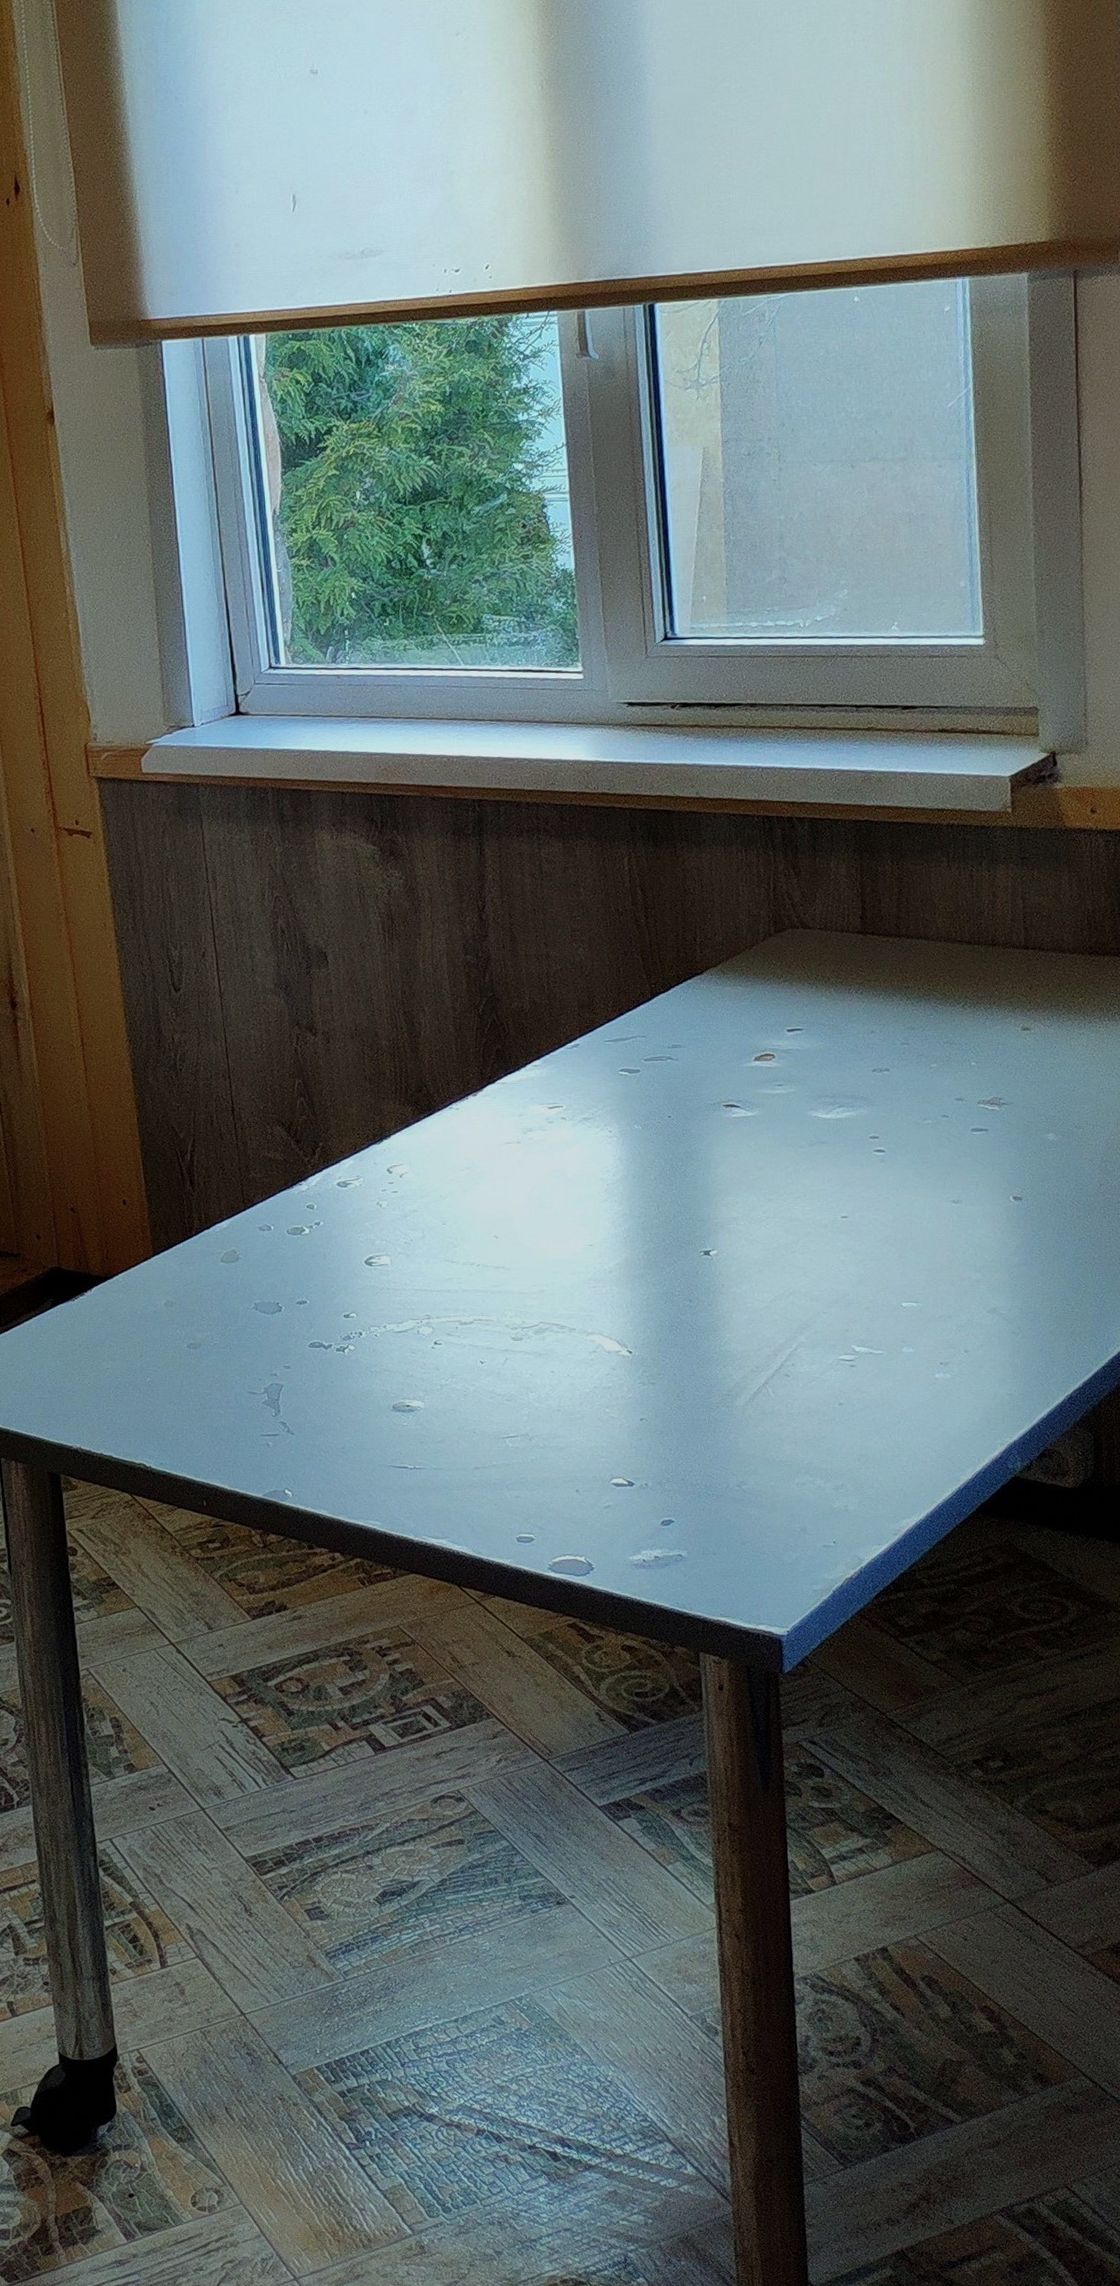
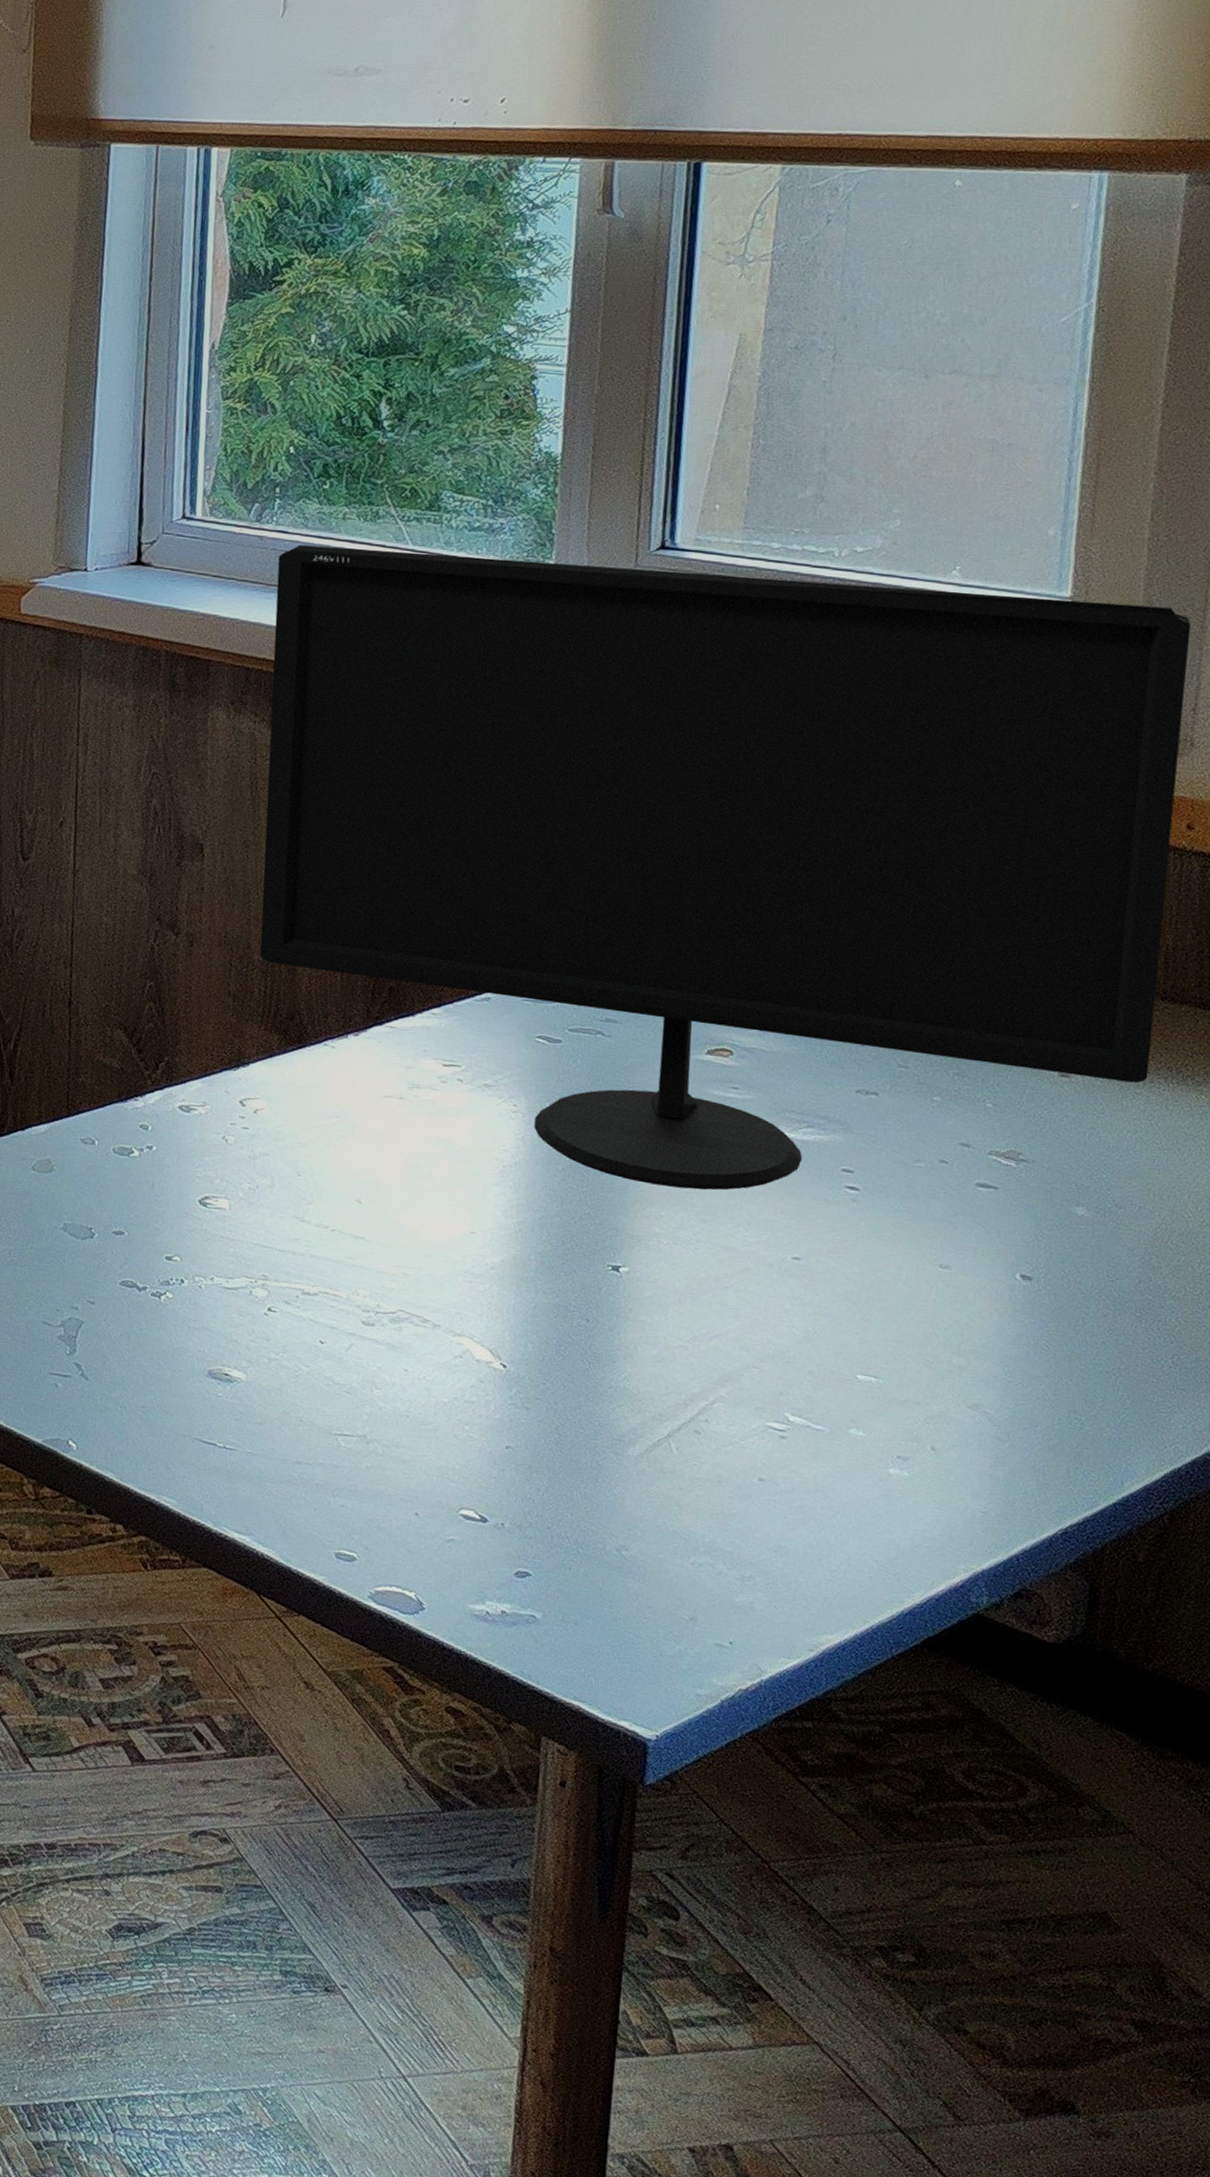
computer monitor: none [354,633,1087,1178] -> present [260,545,1192,1190]

